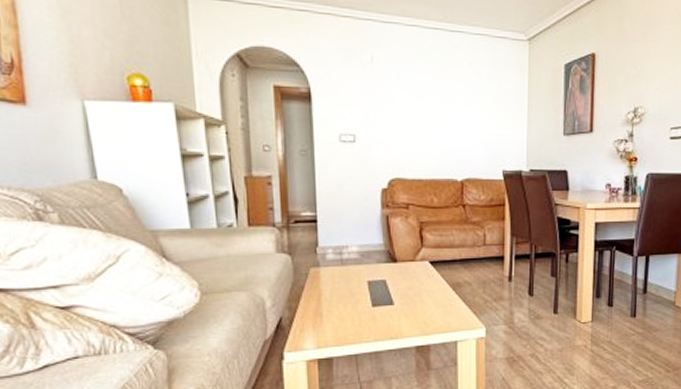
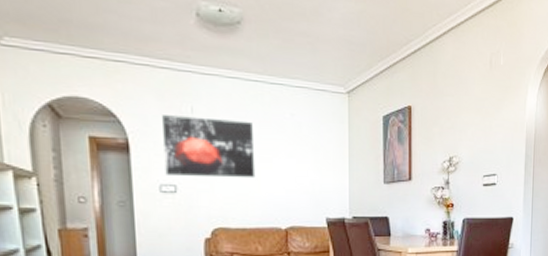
wall art: none [343,64,433,129] -> present [162,115,256,178]

